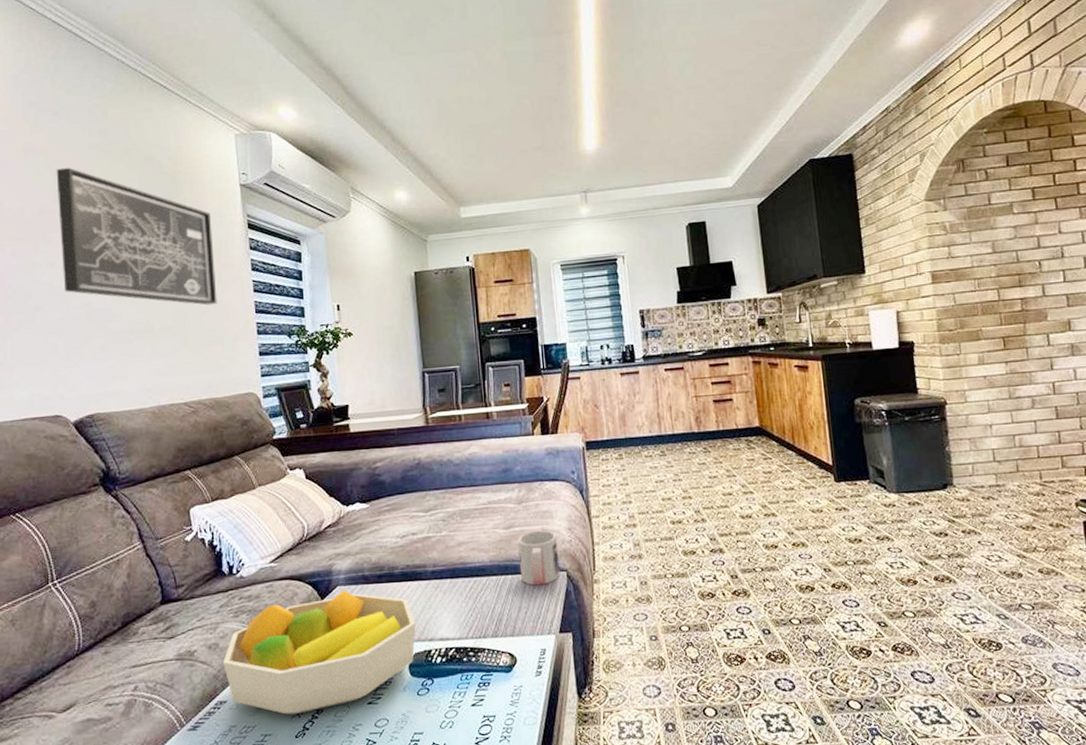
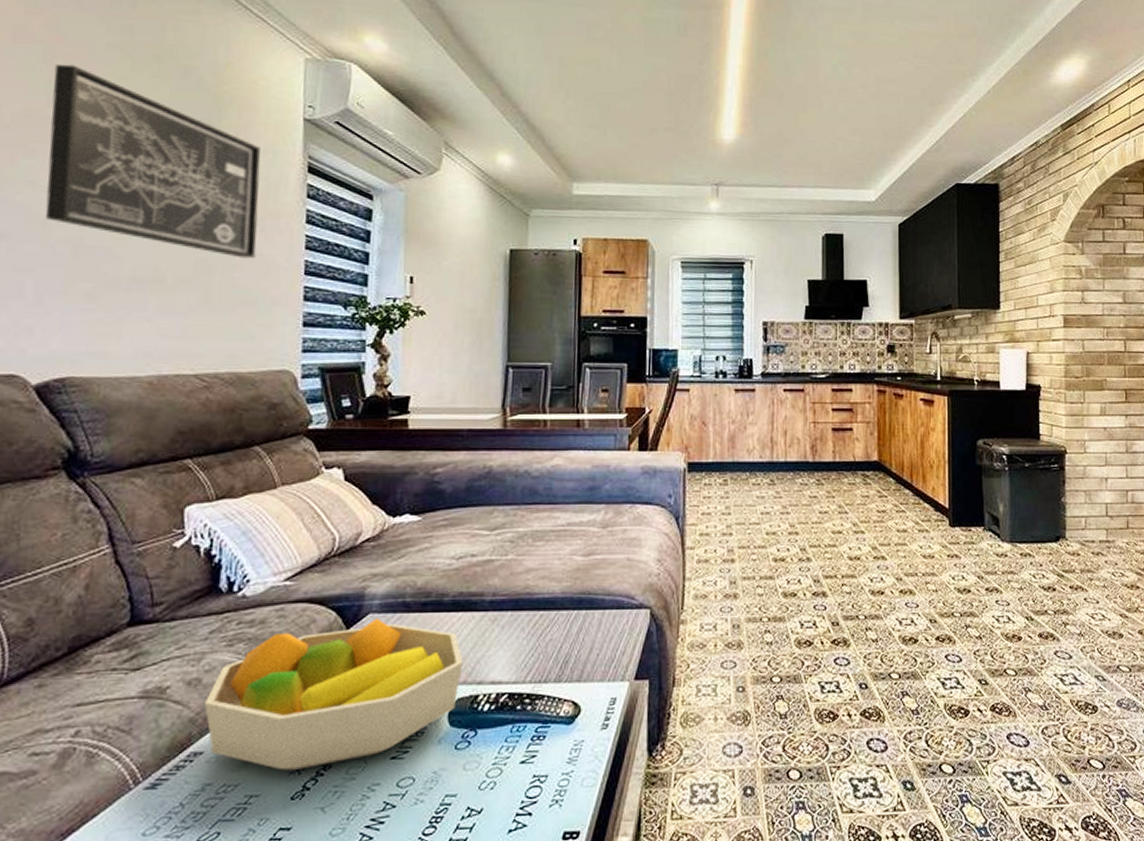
mug: present [518,530,560,586] -> none [596,559,644,624]

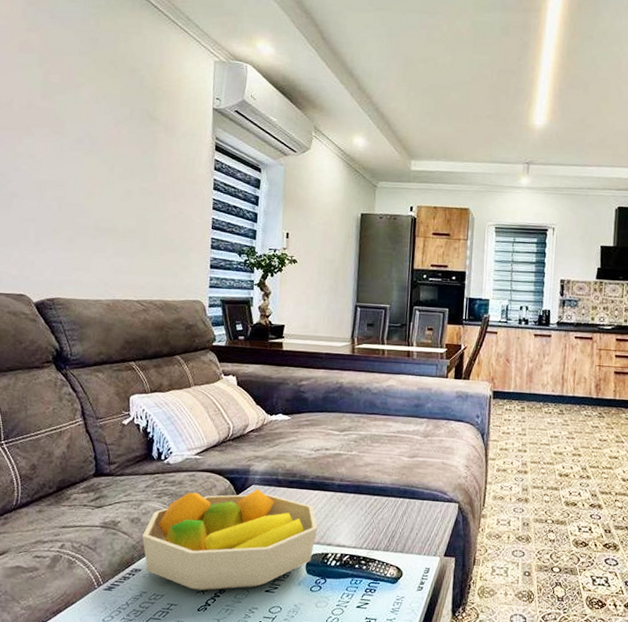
wall art: present [45,64,261,259] -> none [41,68,183,216]

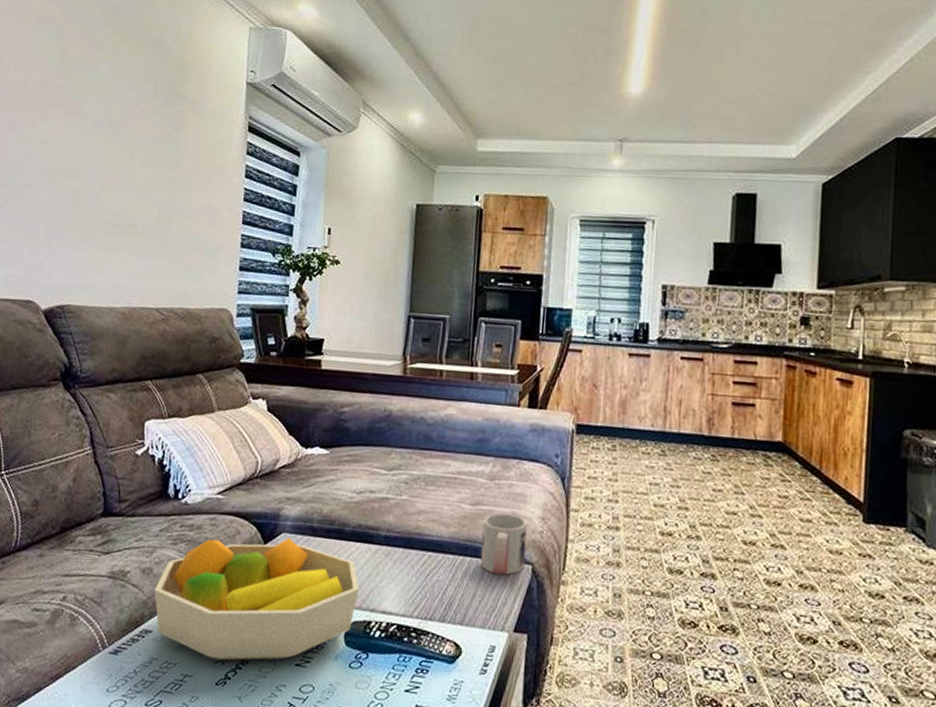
mug: none [416,463,455,512] -> present [480,512,528,576]

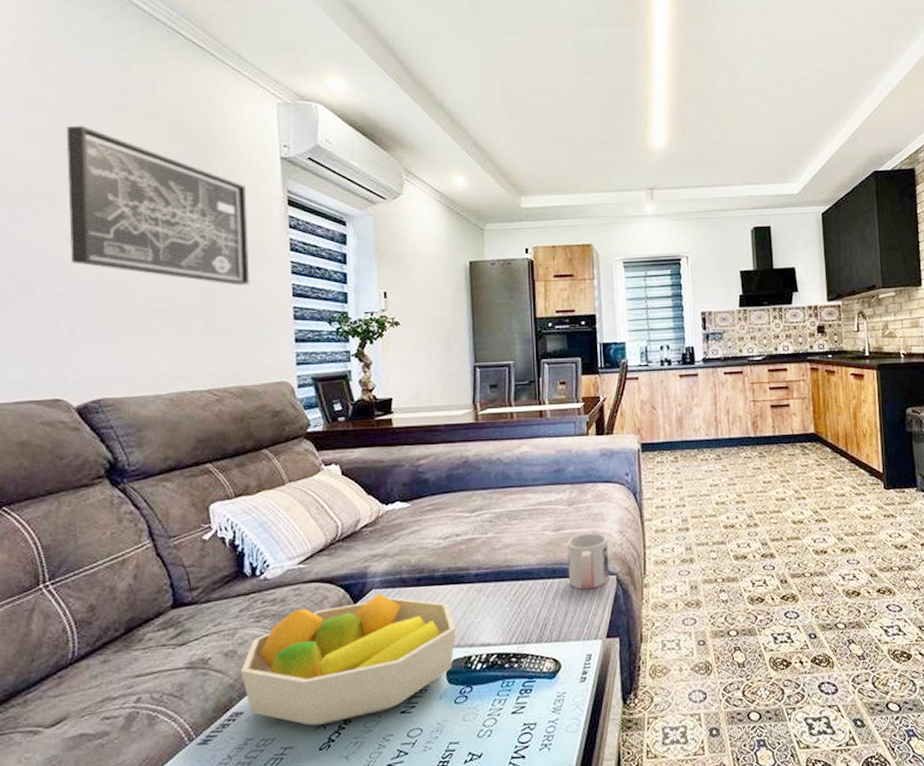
wall art: none [55,41,212,209] -> present [66,125,250,286]

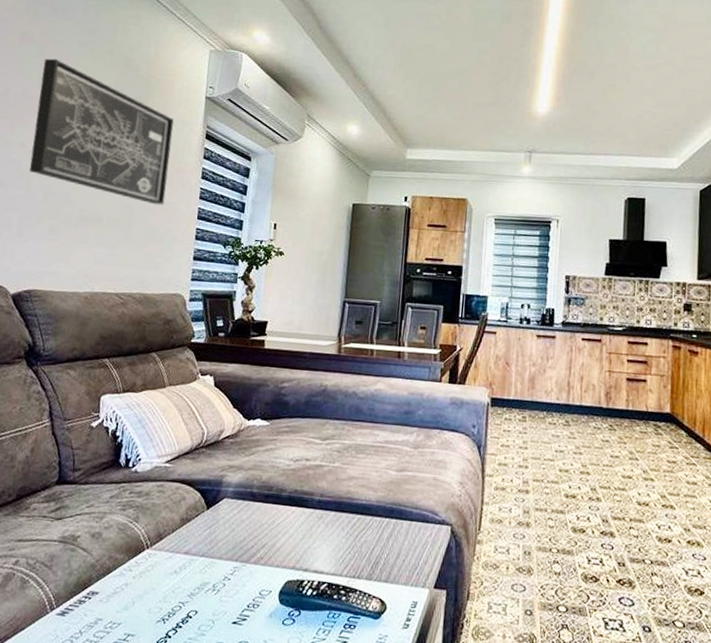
fruit bowl: present [241,592,456,726] -> none [102,502,294,620]
mug: present [567,532,609,590] -> none [404,478,448,536]

